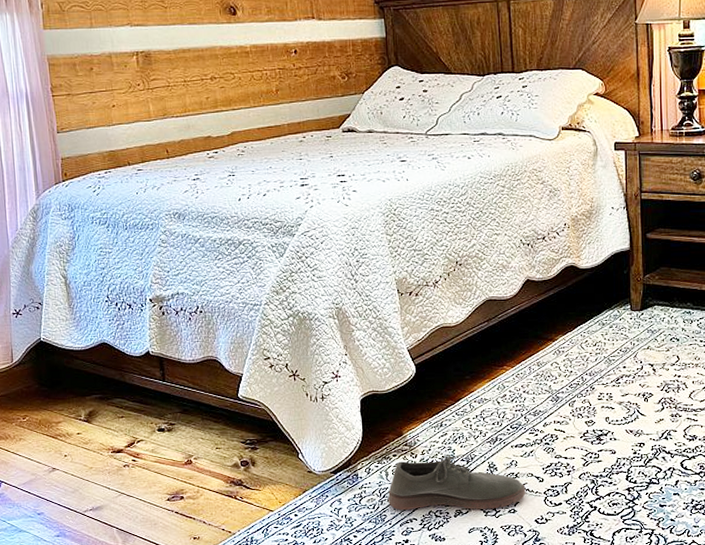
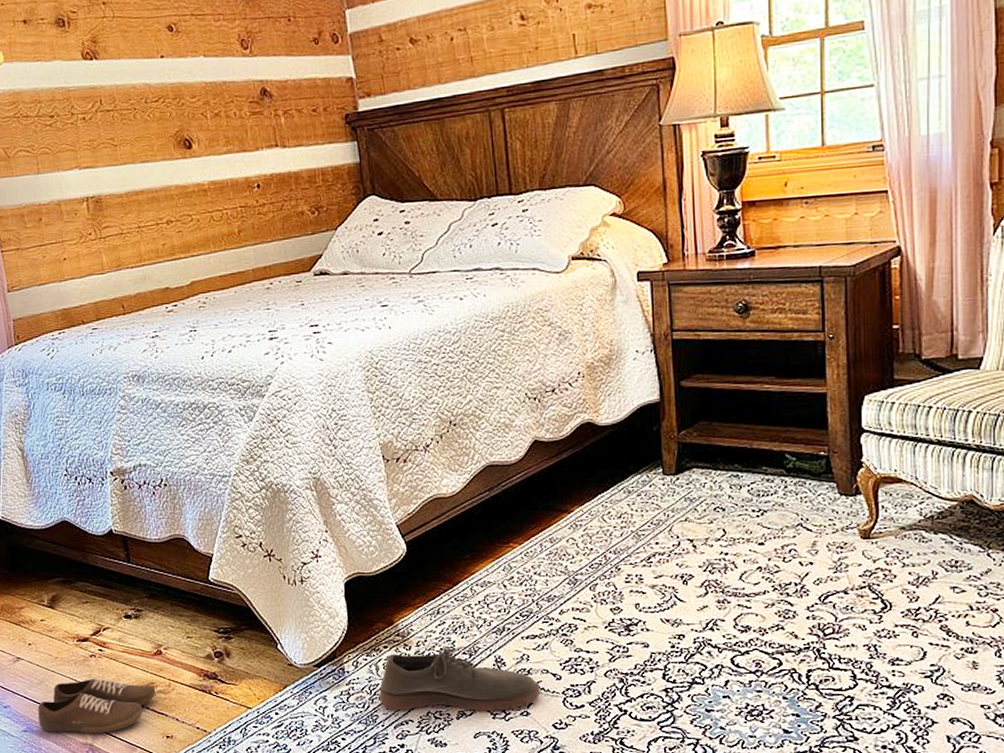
shoe: none [71,486,185,537] -> present [38,678,156,733]

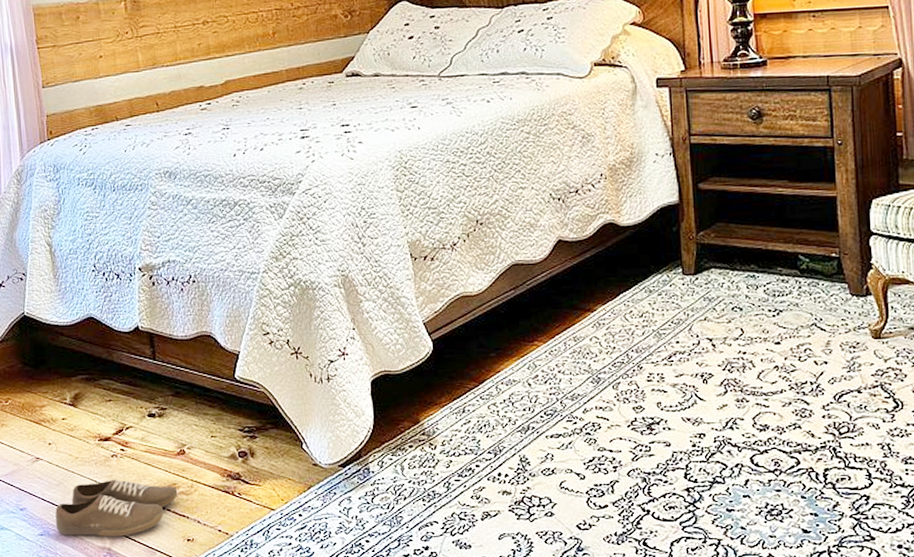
shoe: present [378,646,541,711] -> none [403,446,565,512]

